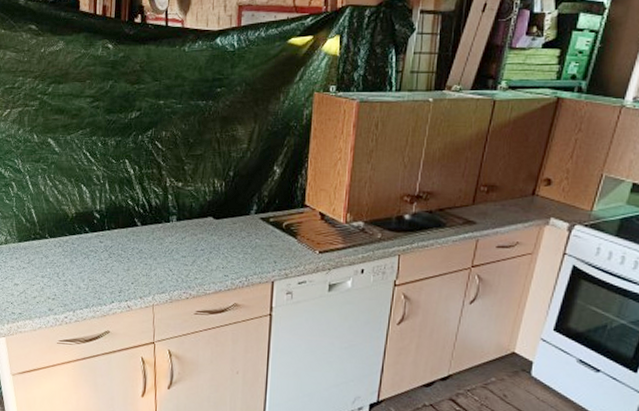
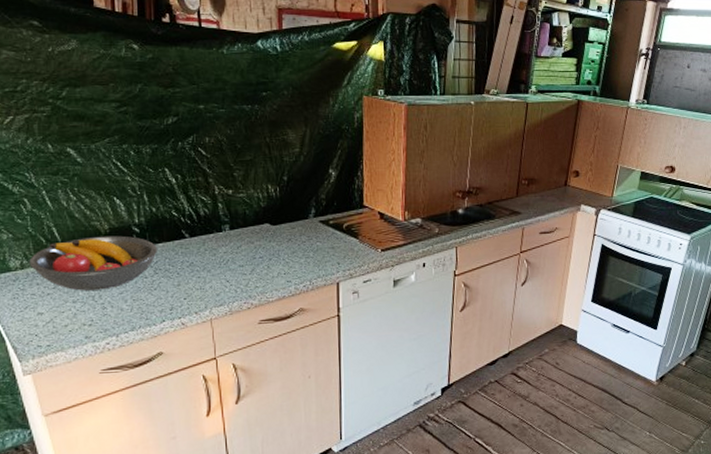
fruit bowl: none [11,219,113,268] -> present [29,235,157,291]

